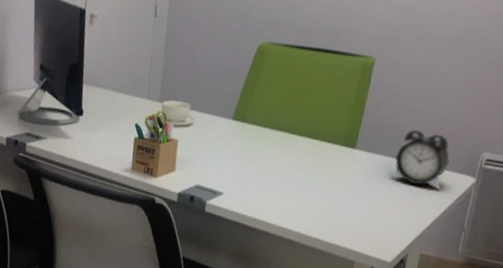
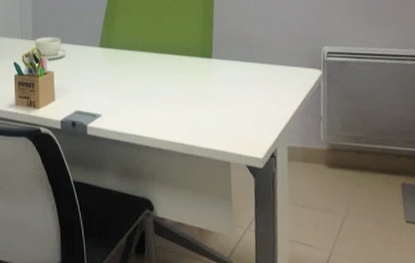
alarm clock: present [392,130,450,190] -> none [248,35,296,85]

